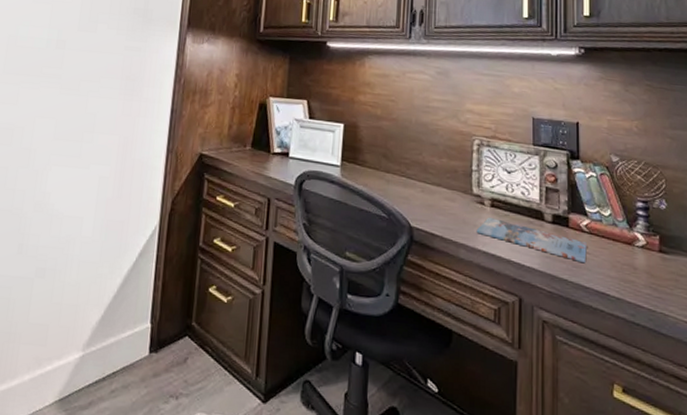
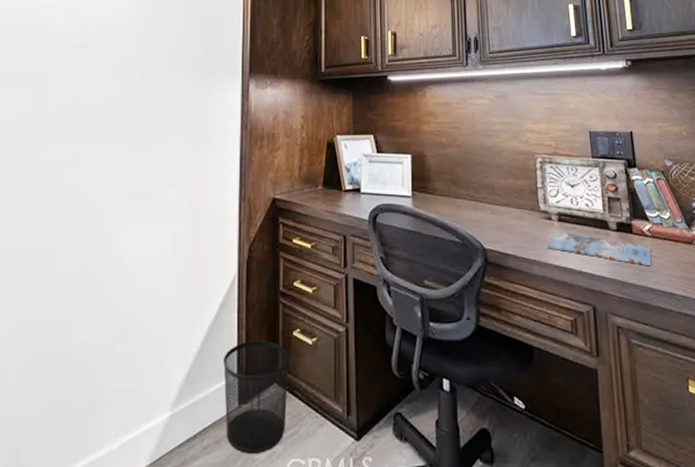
waste bin: none [134,292,203,403] -> present [223,341,288,454]

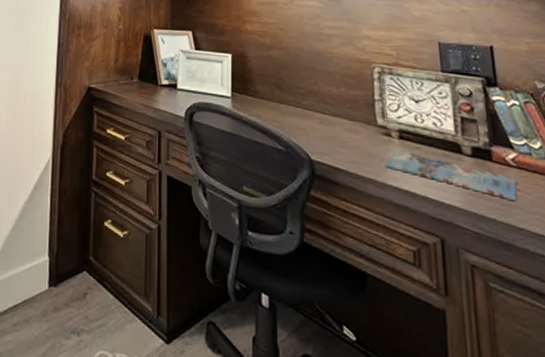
waste bin: present [223,341,288,454] -> none [35,225,99,339]

